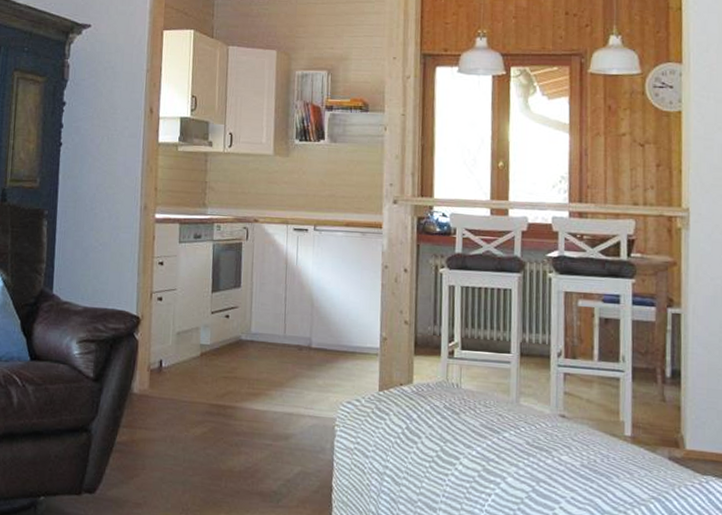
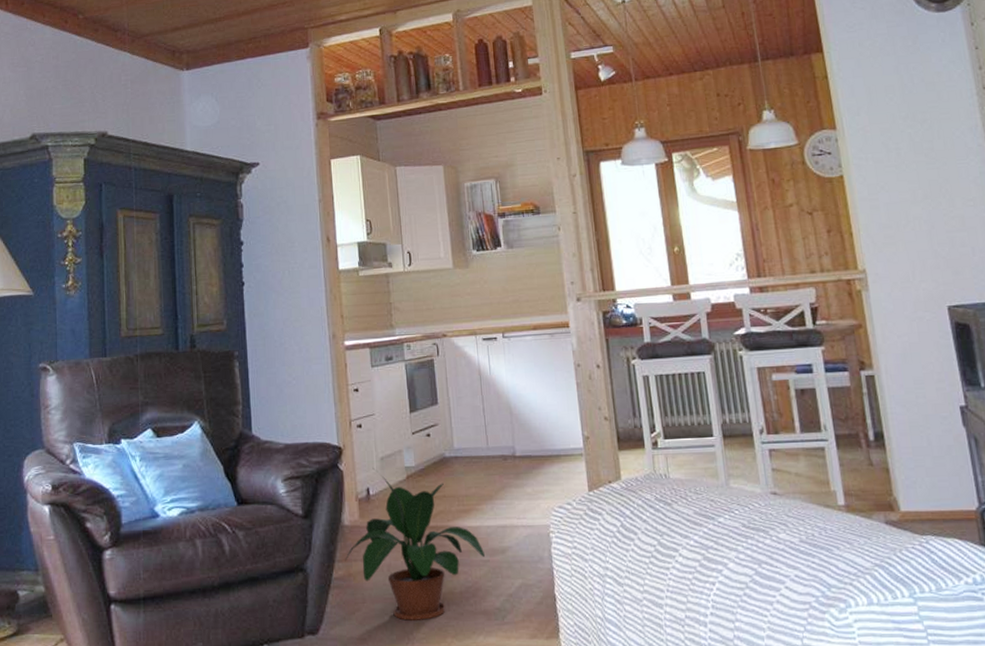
potted plant: none [130,341,268,493] -> present [345,468,485,621]

